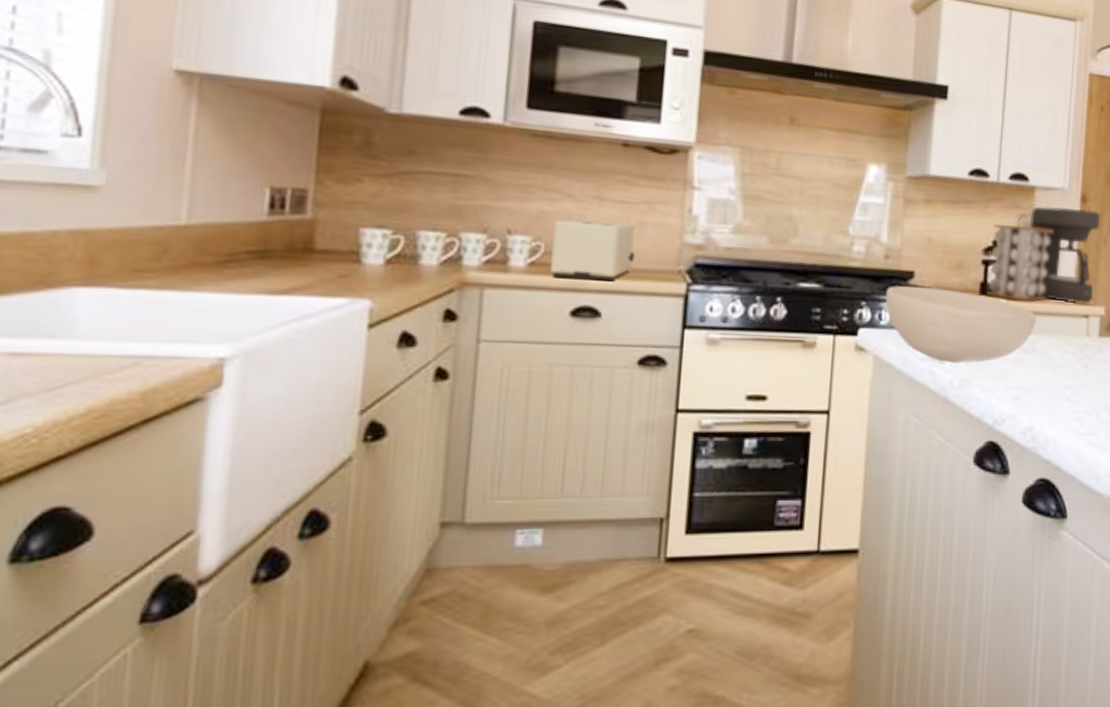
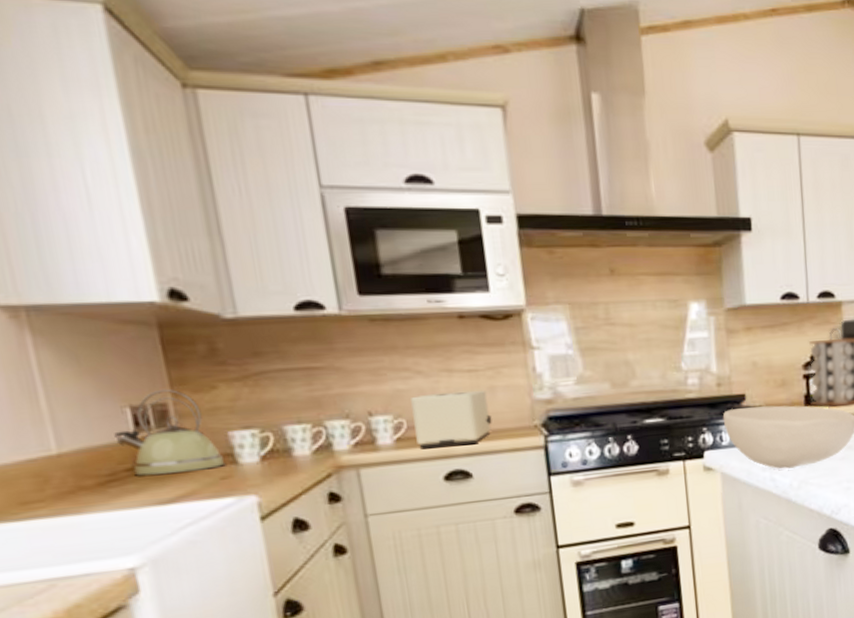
kettle: none [248,174,349,265] -> present [116,388,226,477]

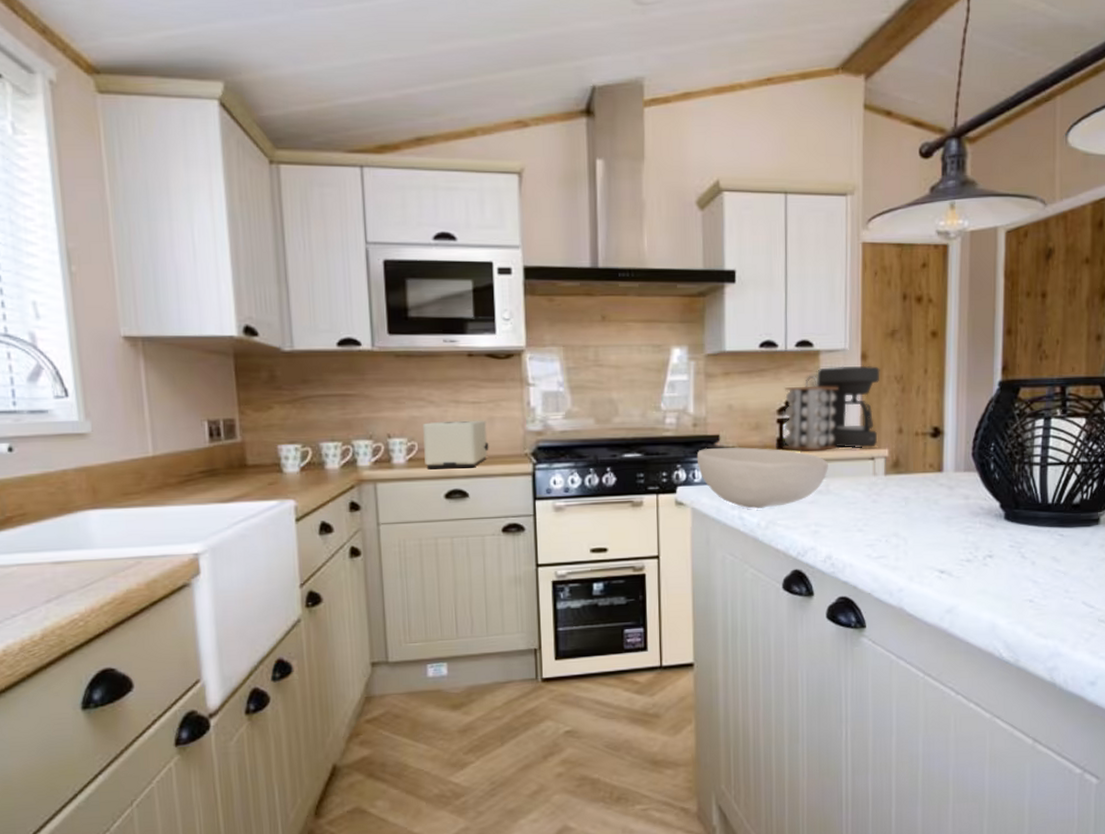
kettle: present [116,388,226,477] -> none [195,407,273,479]

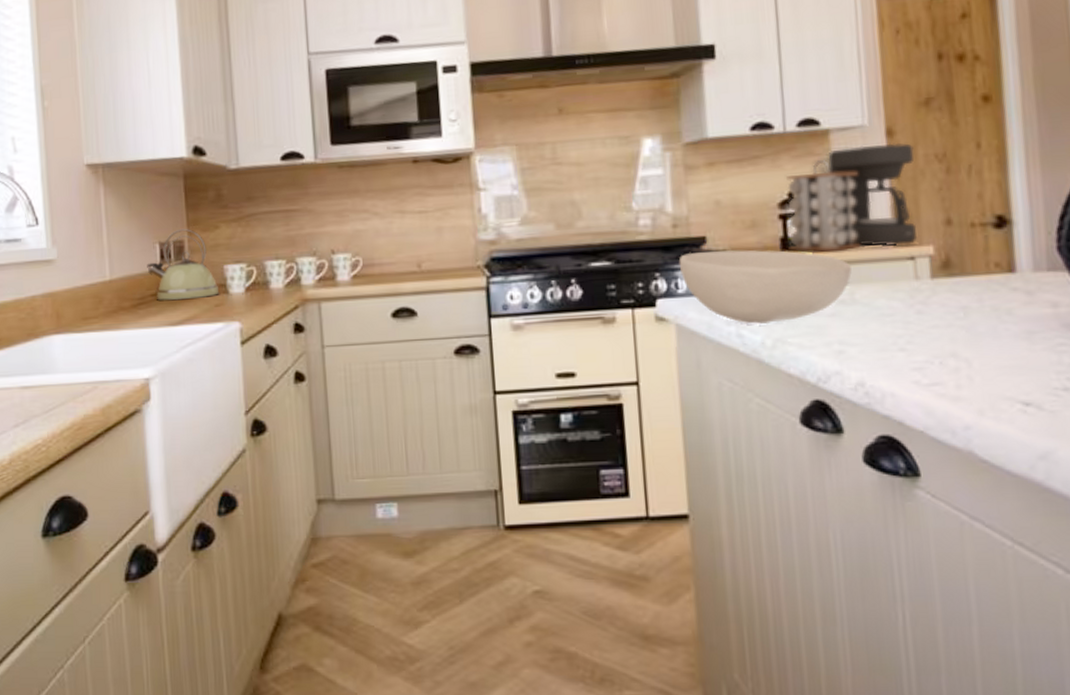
kettle: none [195,407,273,479] -> present [148,228,220,301]
toaster: present [423,420,489,470] -> none [367,230,438,286]

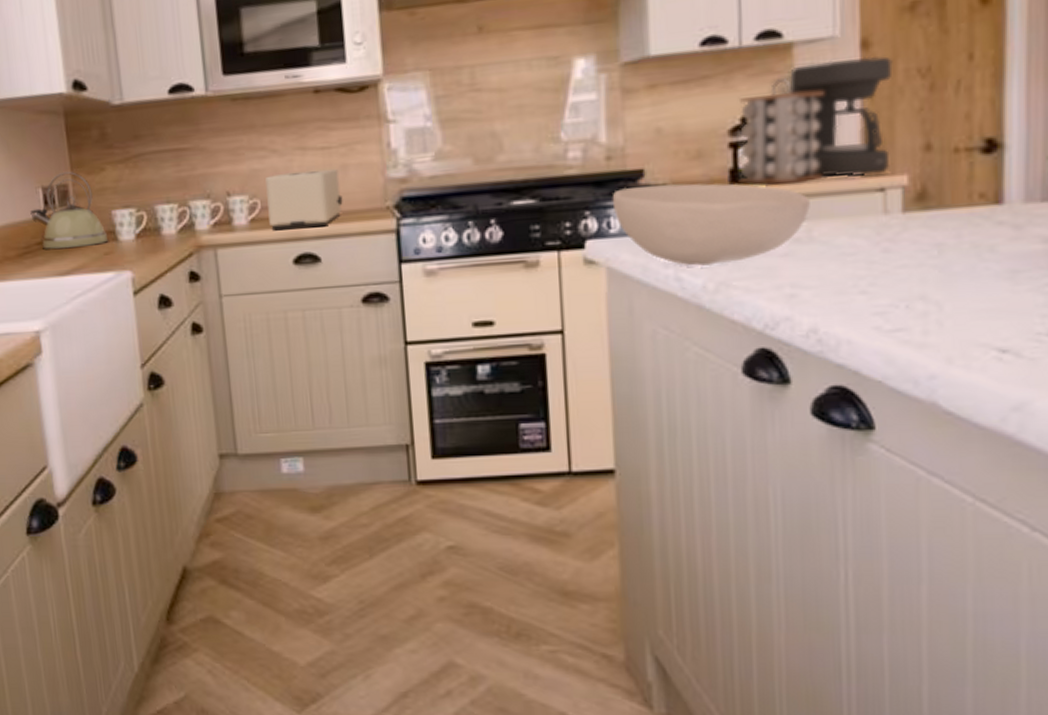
toaster: none [367,230,438,286] -> present [265,168,343,231]

